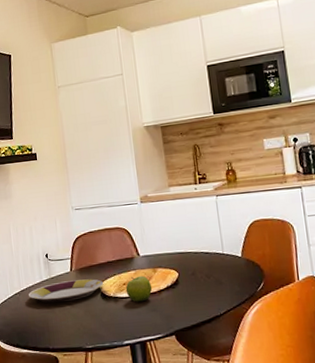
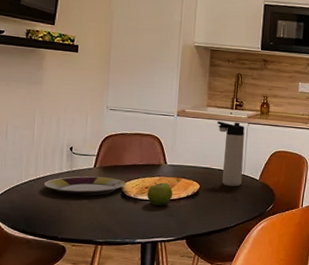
thermos bottle: none [183,196,223,270] -> present [217,121,245,187]

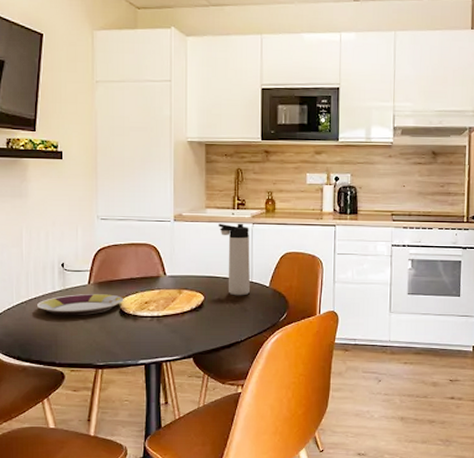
fruit: present [147,182,173,206] -> none [147,296,176,322]

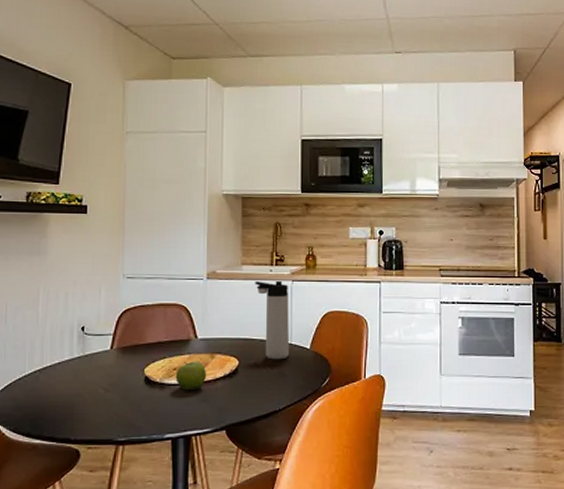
plate: present [37,294,124,315] -> none [52,360,150,385]
fruit: none [147,296,176,322] -> present [175,361,207,391]

